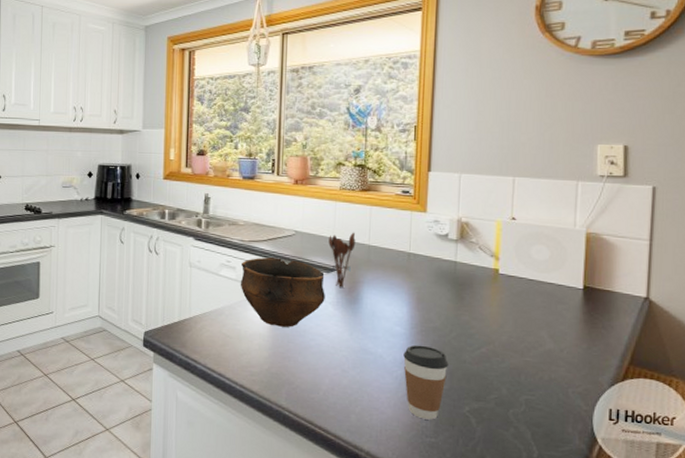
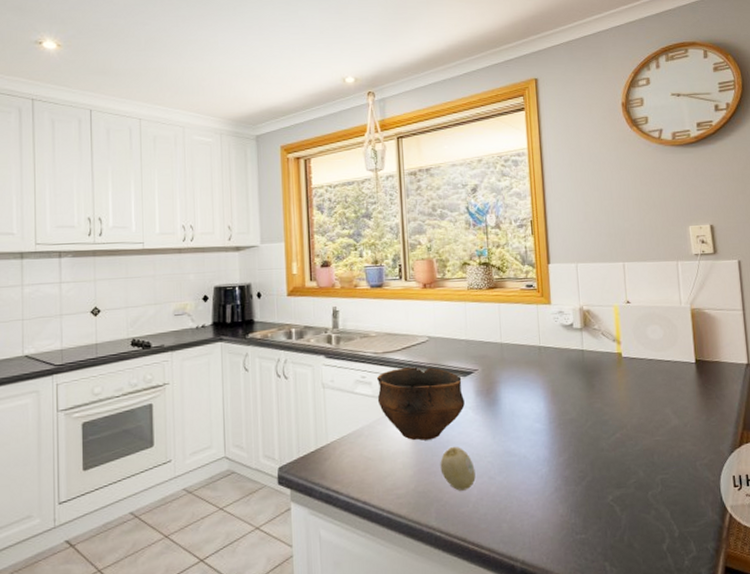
fruit: none [295,336,329,379] -> present [440,446,476,491]
utensil holder: present [328,232,356,288] -> none [462,331,489,390]
coffee cup: present [403,345,449,420] -> none [546,439,589,516]

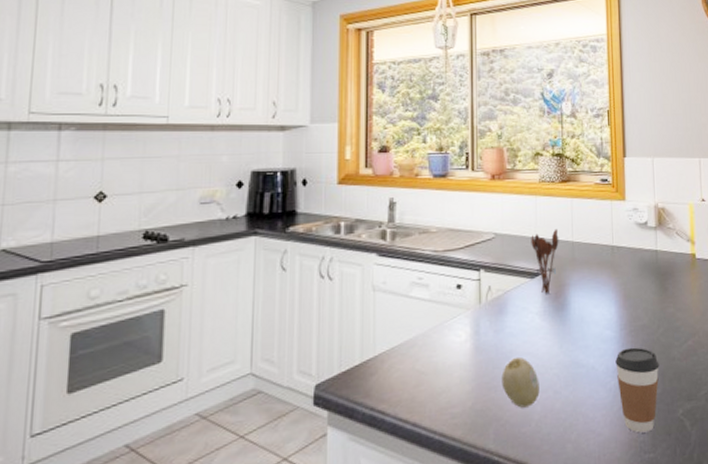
bowl: present [377,367,465,441] -> none [435,267,531,351]
utensil holder: none [462,331,489,390] -> present [531,228,559,294]
coffee cup: none [546,439,589,516] -> present [615,347,659,433]

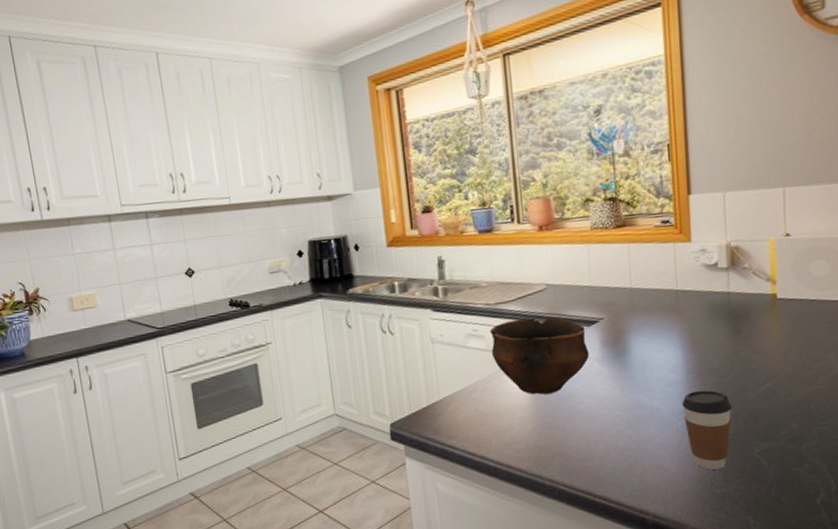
bowl: none [435,267,531,351] -> present [490,317,589,395]
fruit: present [501,357,540,408] -> none [562,399,602,445]
utensil holder: present [531,228,559,294] -> none [585,276,616,341]

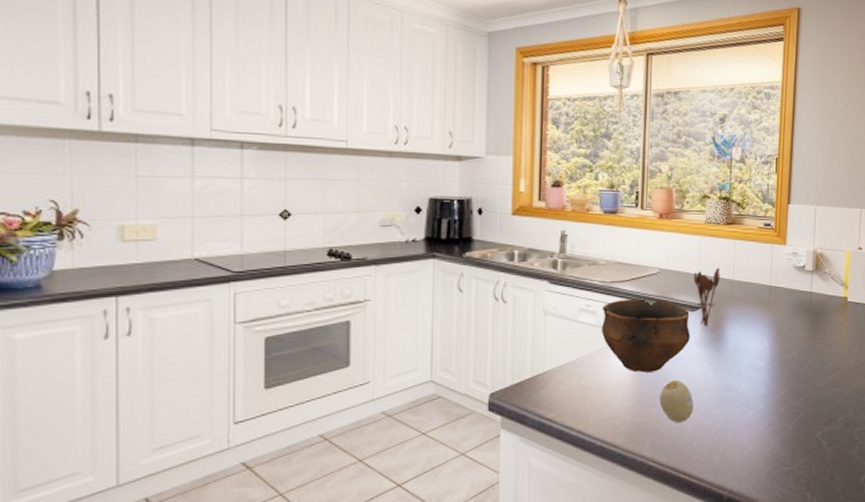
fruit: none [562,399,602,445] -> present [659,379,694,423]
utensil holder: none [585,276,616,341] -> present [693,267,720,325]
coffee cup: present [682,390,732,470] -> none [764,377,804,450]

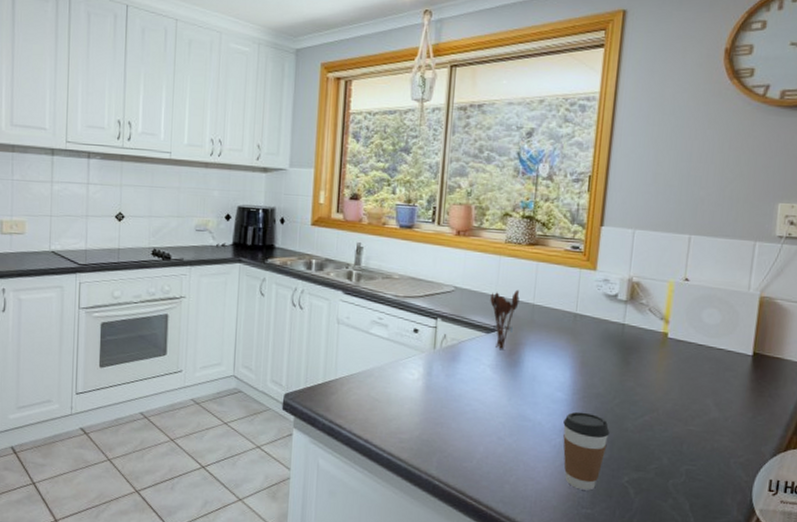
bowl: present [601,299,690,372] -> none [392,315,485,391]
fruit: present [659,379,694,423] -> none [448,401,485,446]
coffee cup: none [764,377,804,450] -> present [563,411,610,491]

